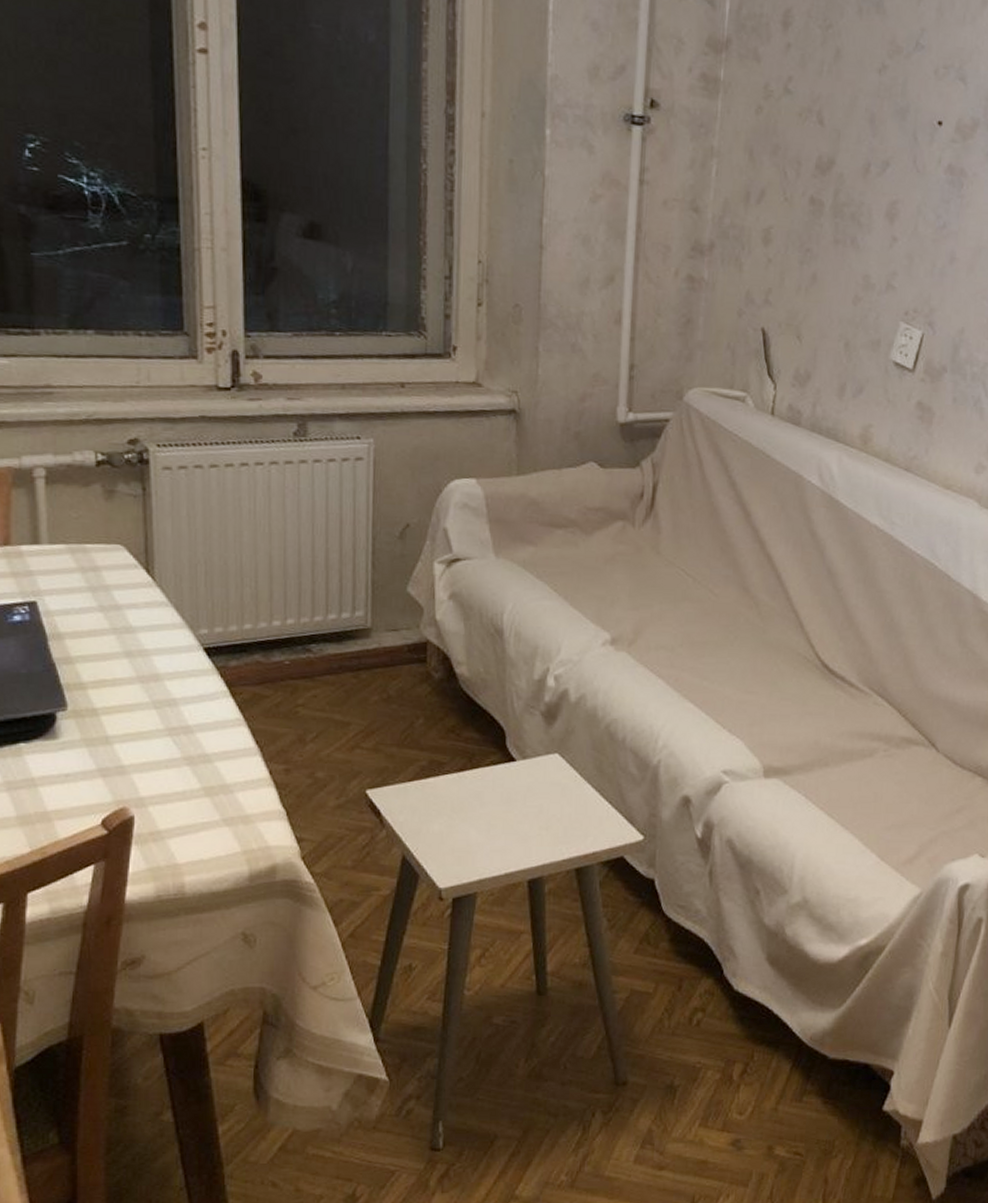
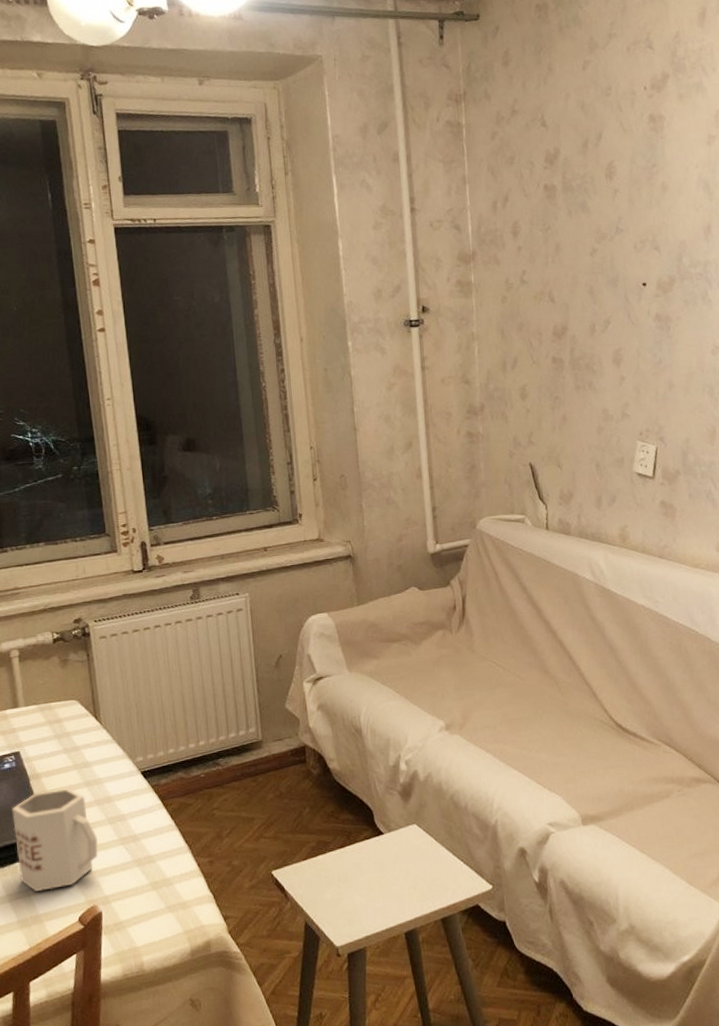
mug: none [18,656,137,782] -> present [11,788,99,891]

